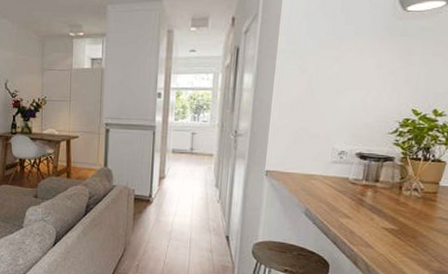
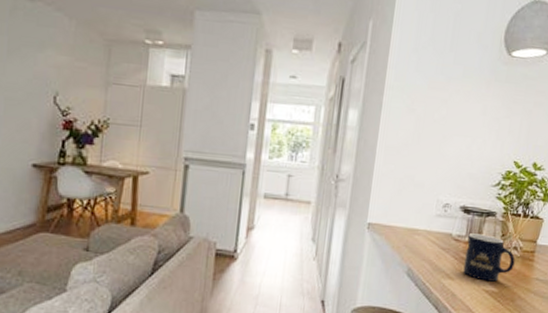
mug: none [361,177,416,221] -> present [463,233,515,282]

